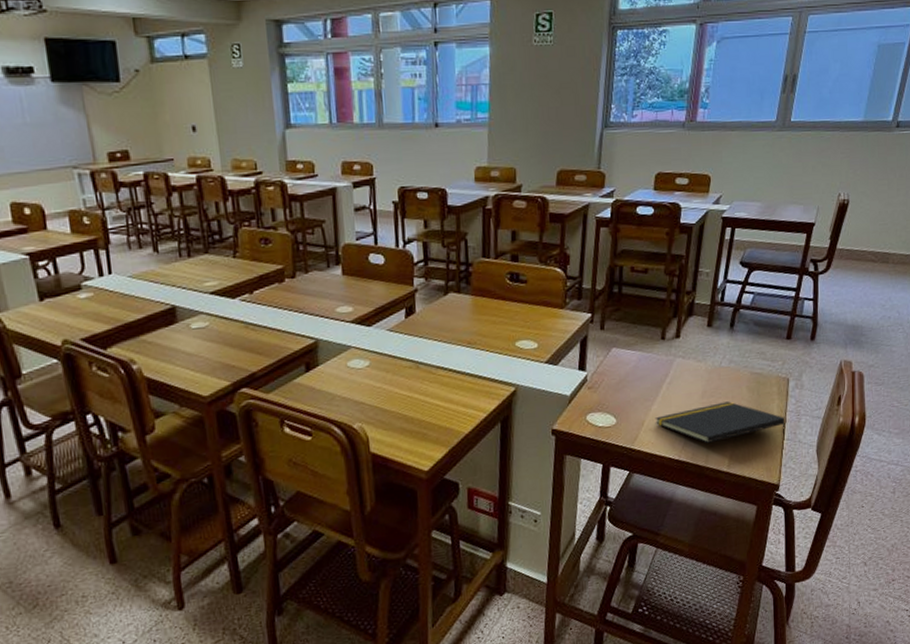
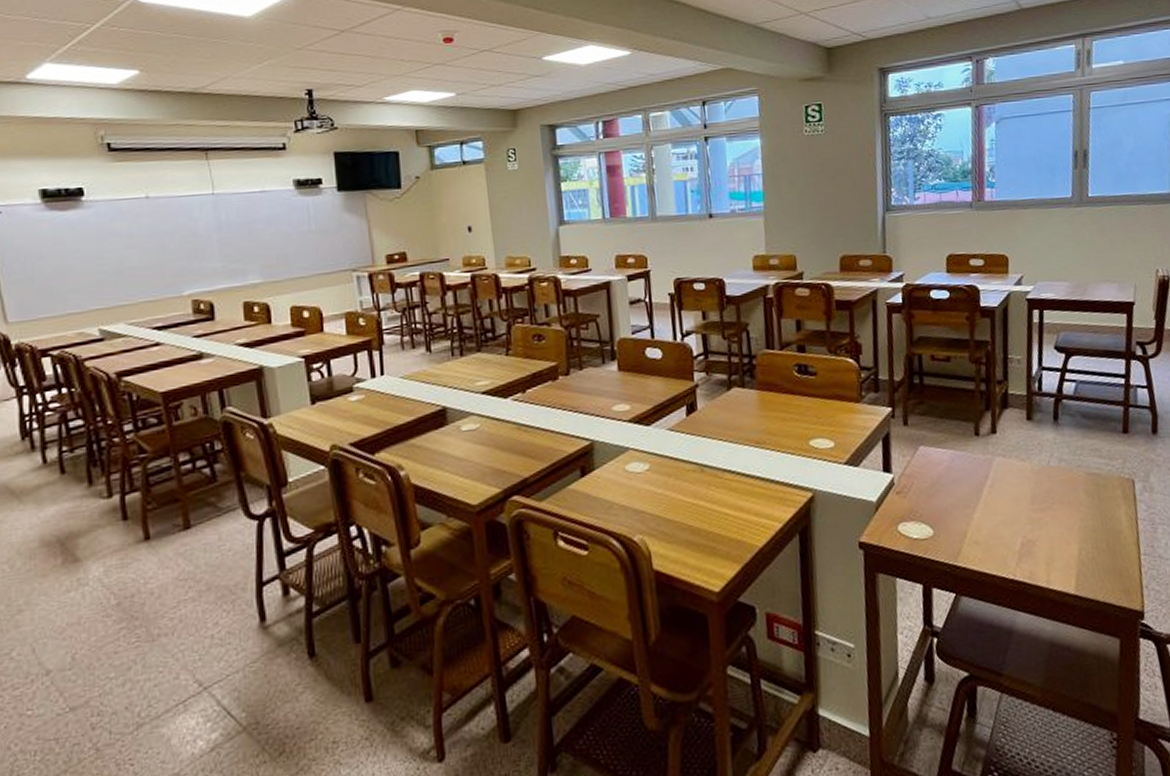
notepad: present [655,401,787,443] -> none [978,507,1141,559]

